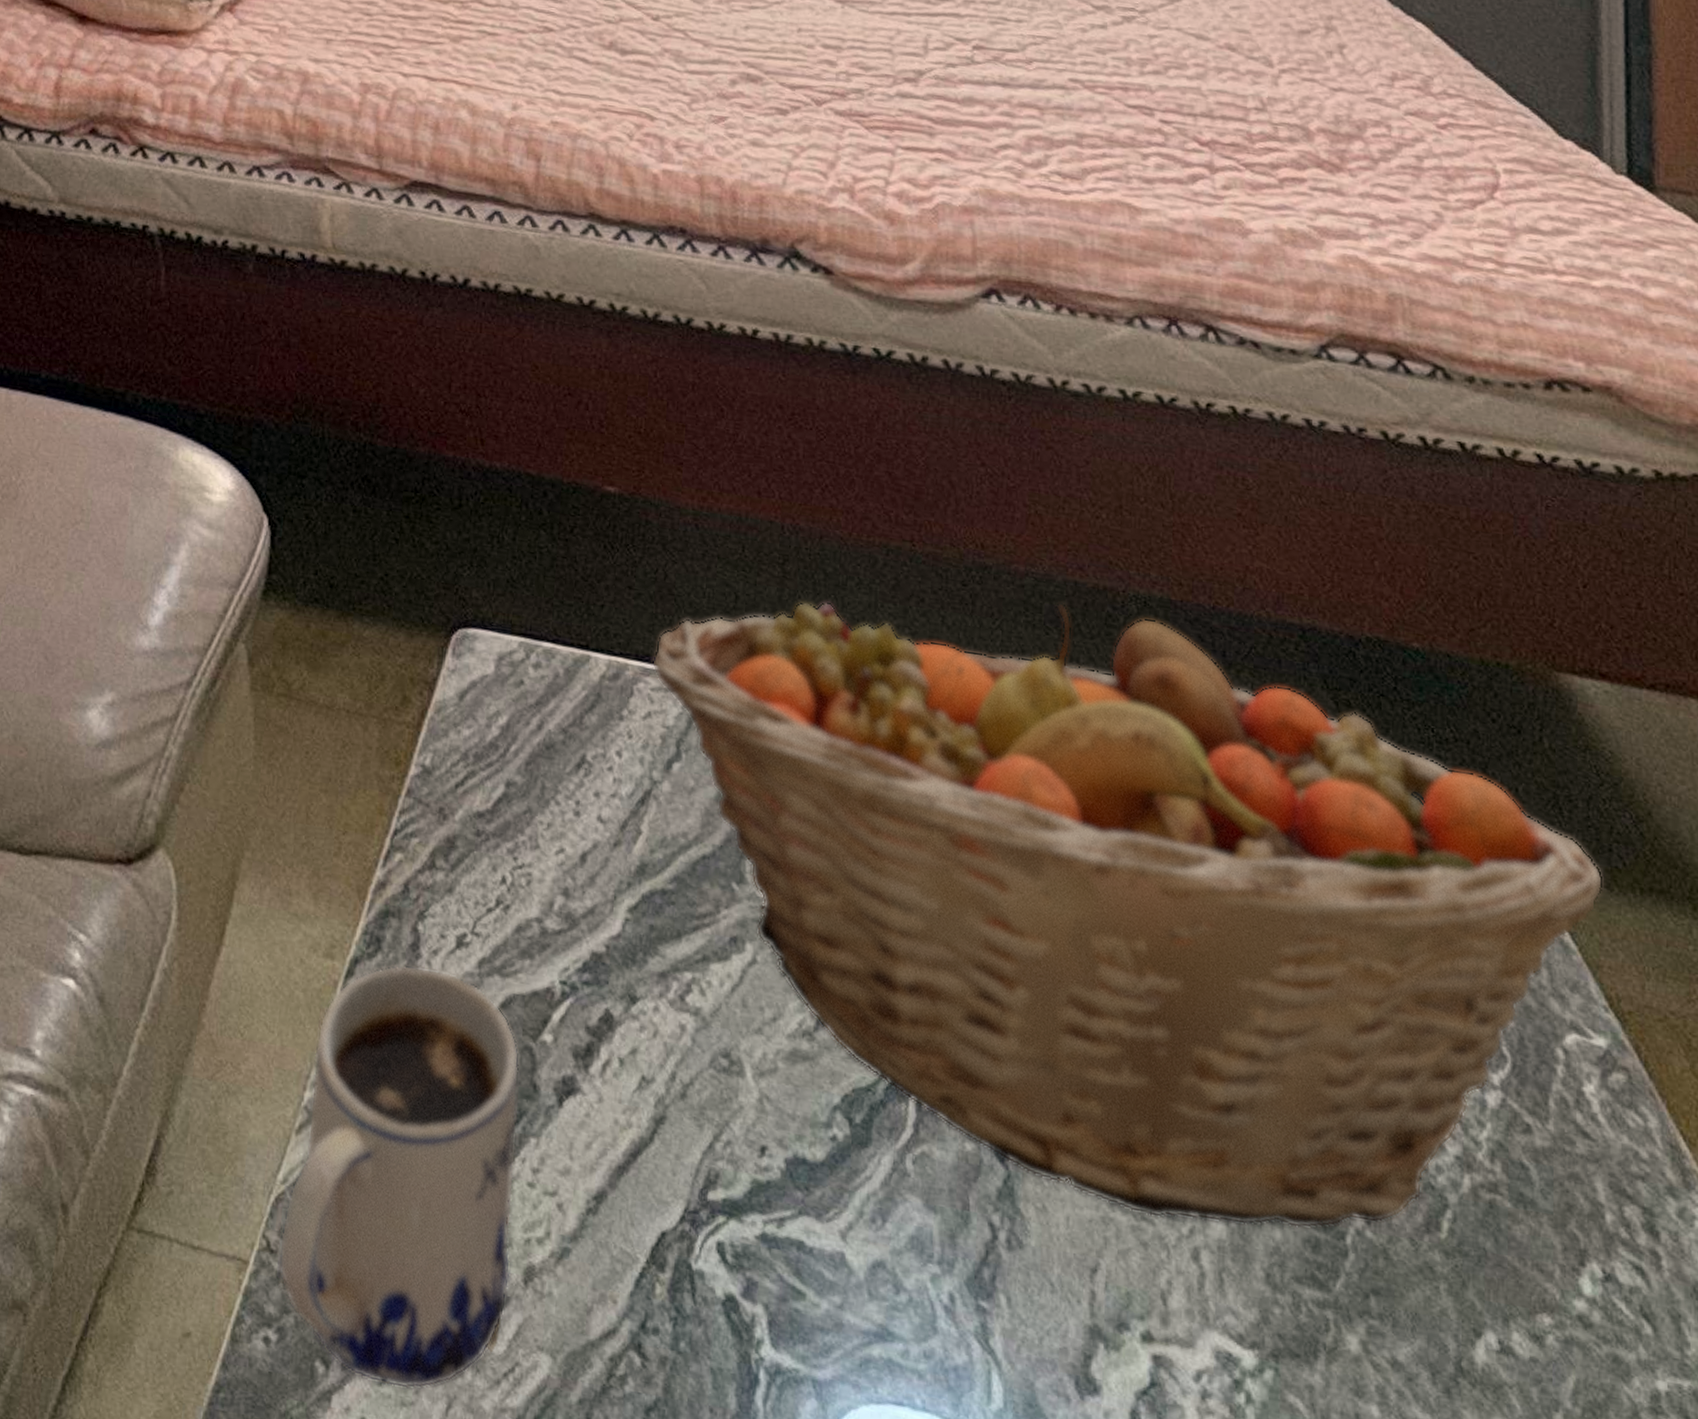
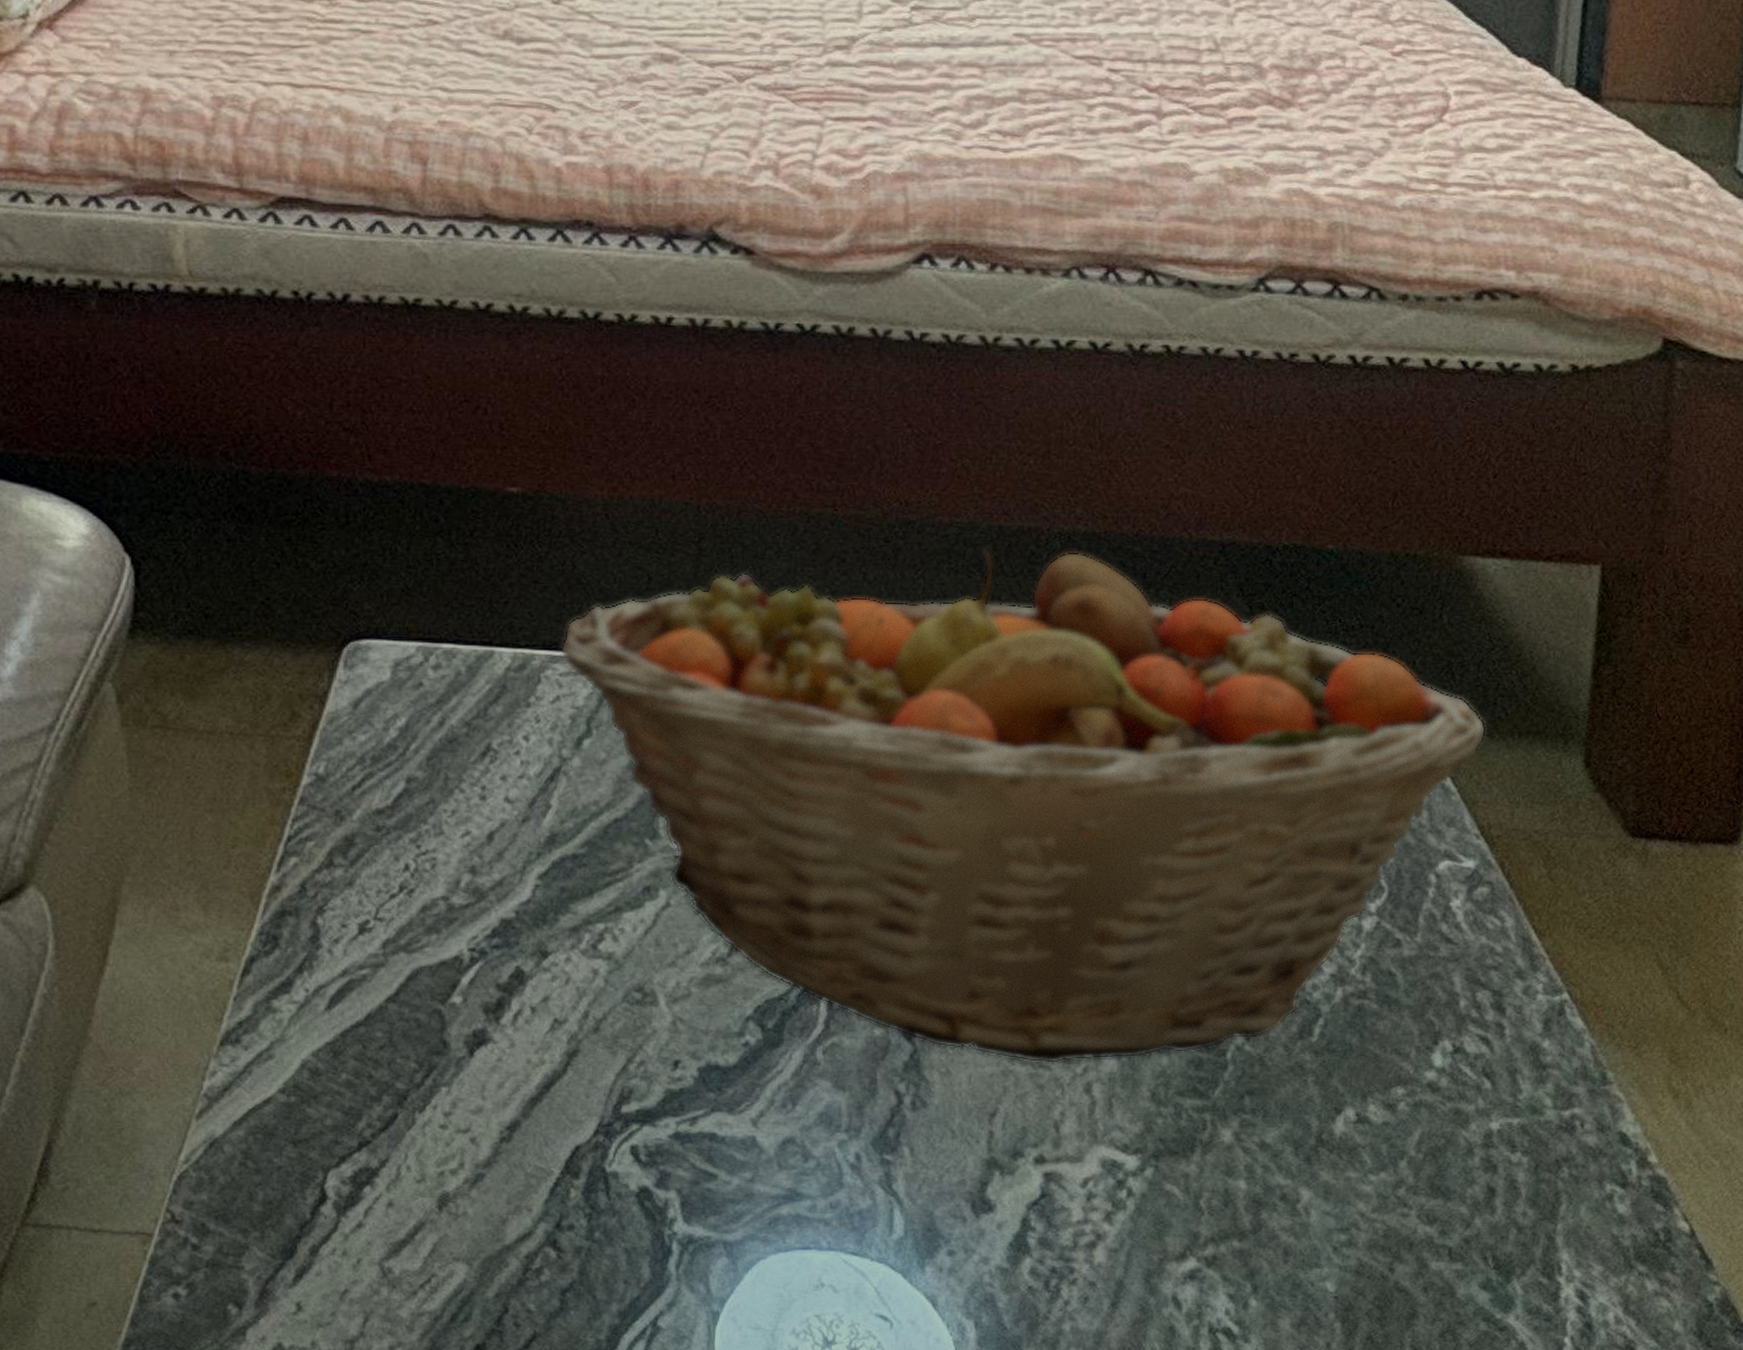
mug: present [279,964,520,1390] -> none [184,956,429,1314]

